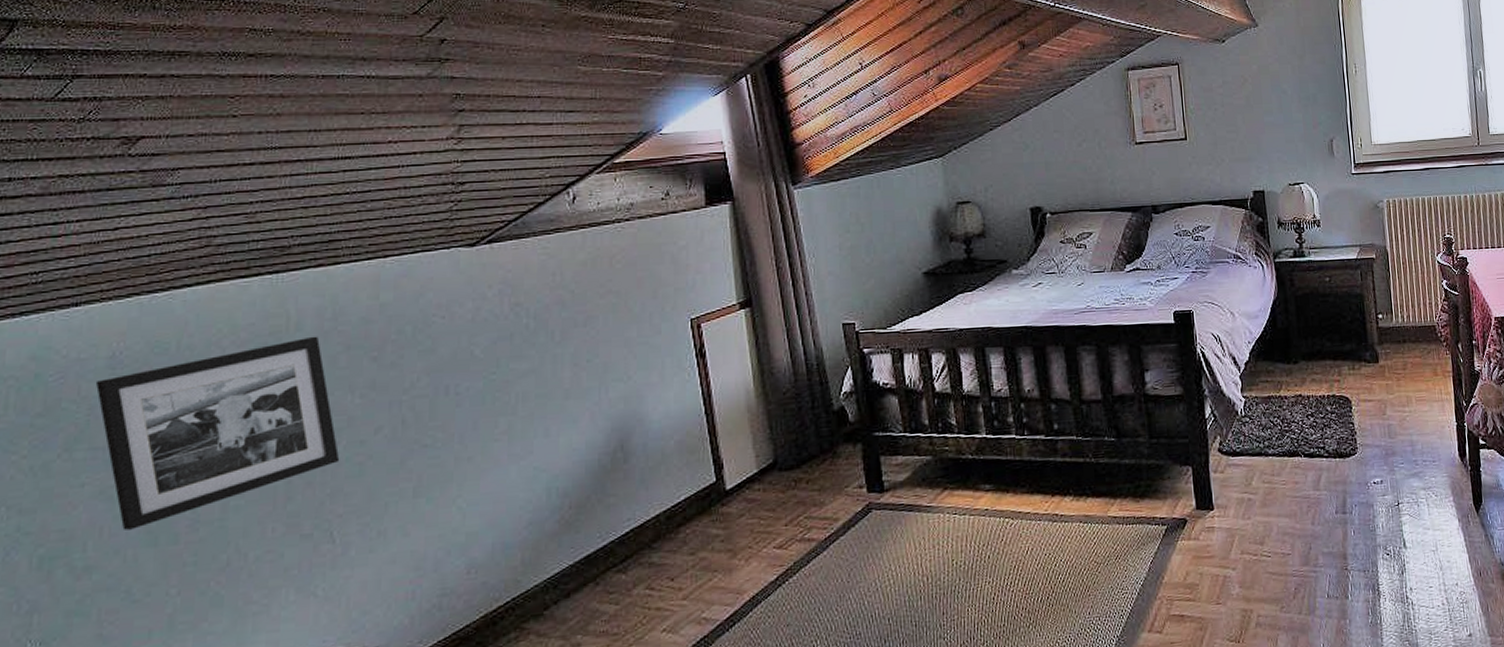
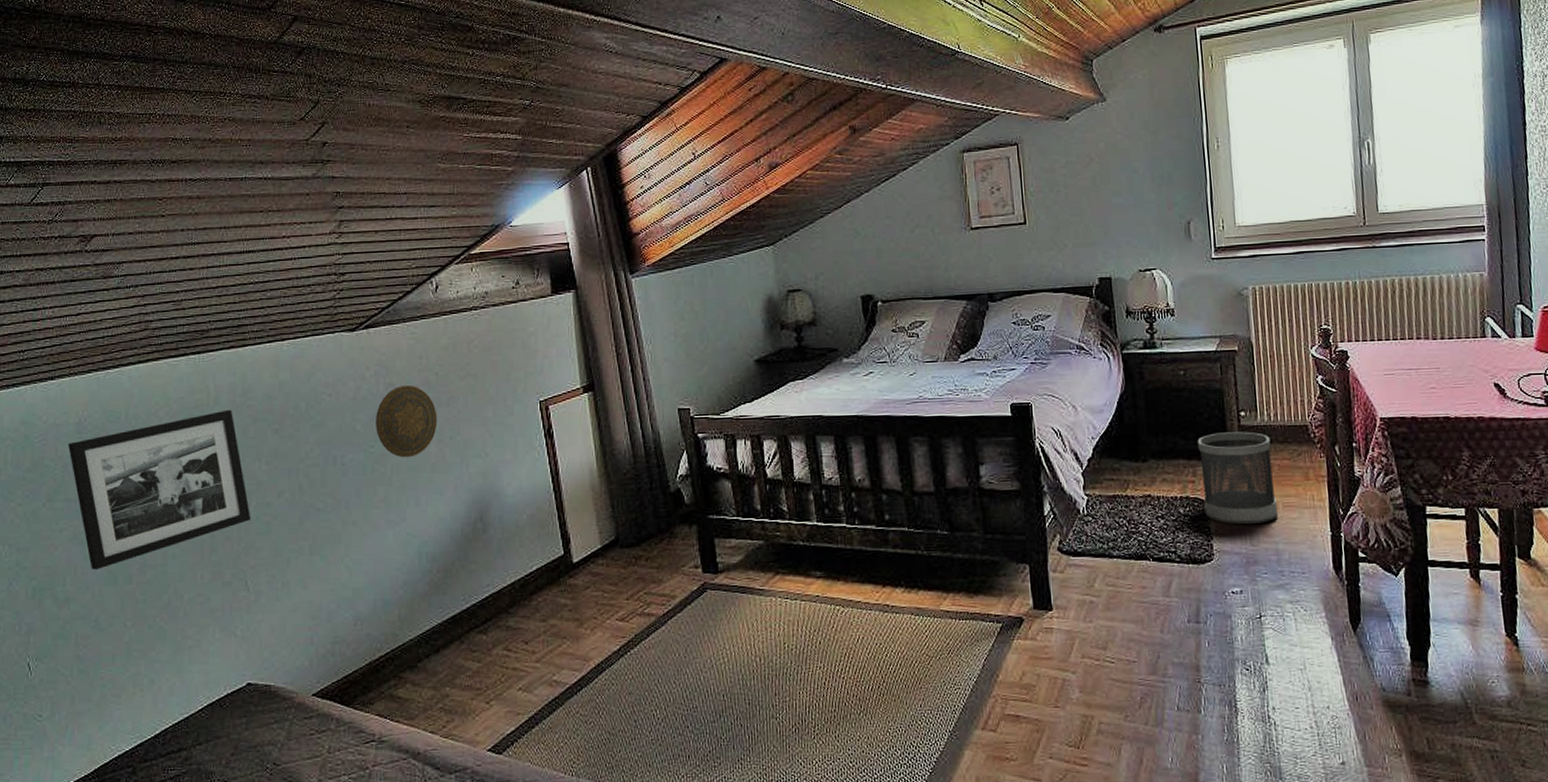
decorative plate: none [498,304,572,385] -> present [376,384,437,458]
wastebasket: none [1341,333,1411,419] -> present [1197,431,1278,524]

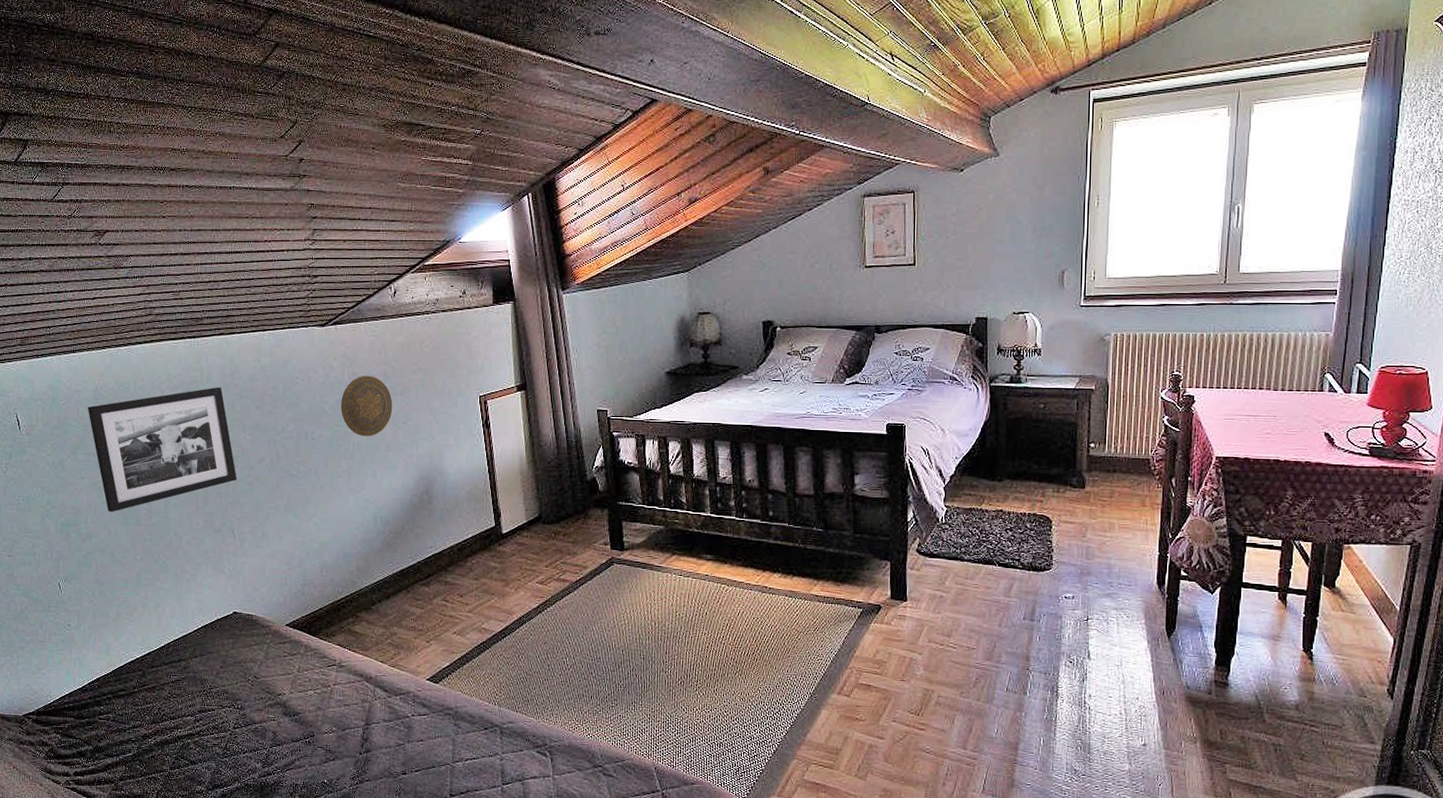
wastebasket: present [1197,431,1278,524] -> none [1049,460,1115,541]

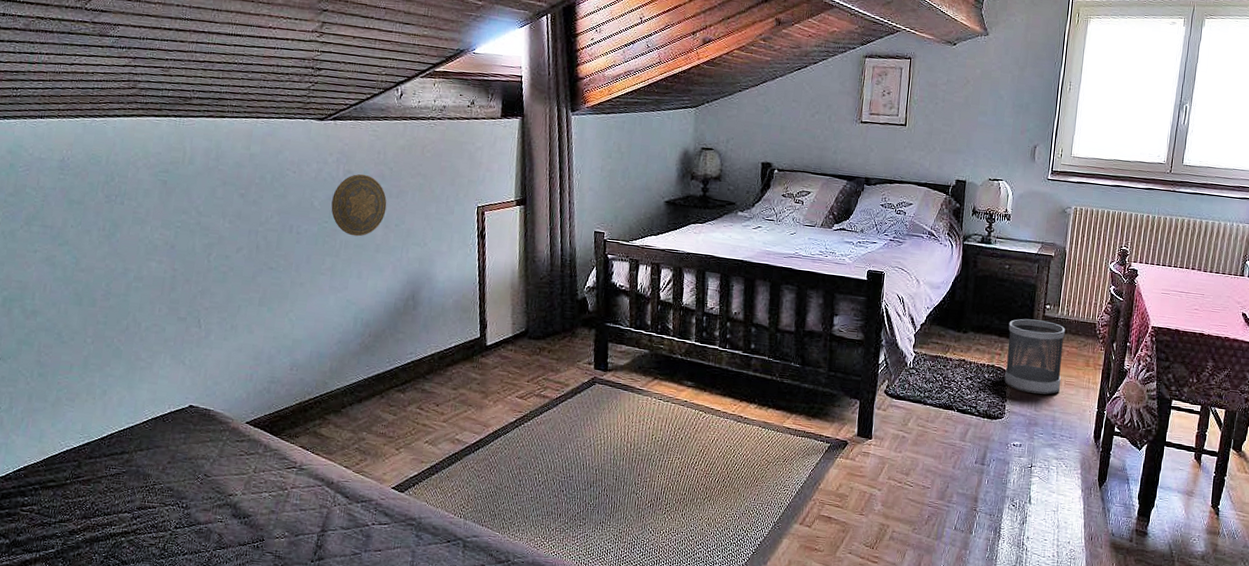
picture frame: present [87,387,237,512] -> none [49,170,211,290]
wastebasket: none [1049,460,1115,541] -> present [1004,318,1065,395]

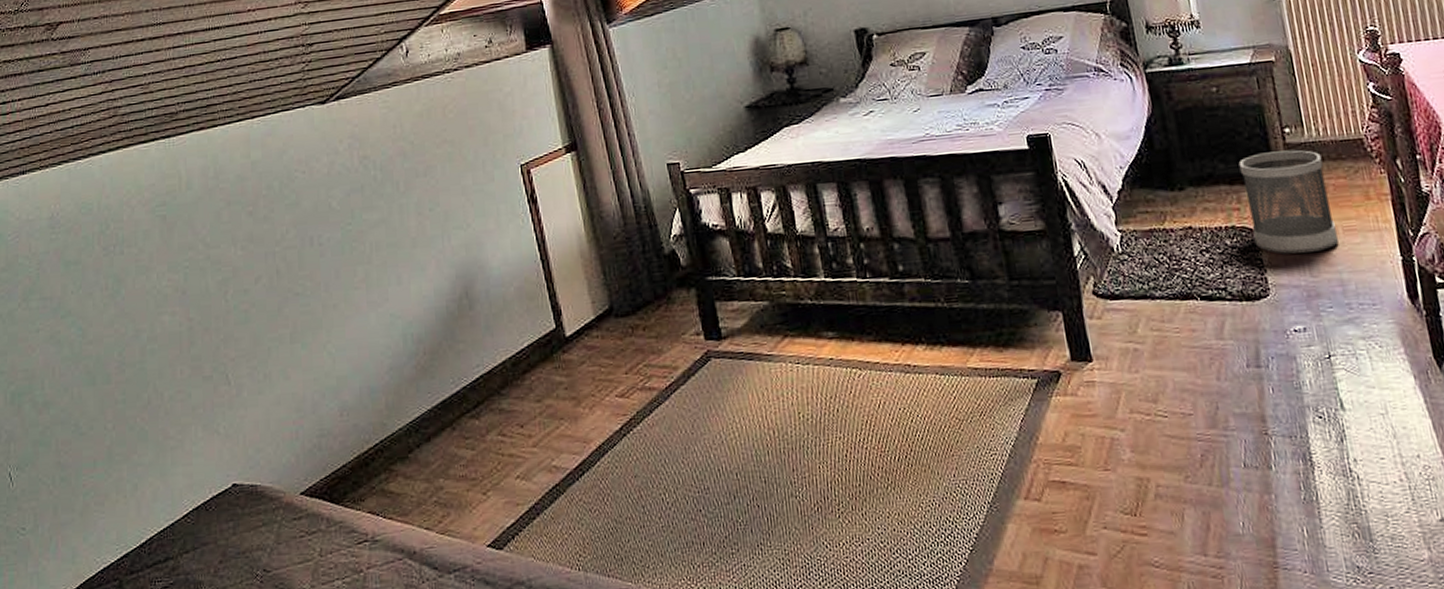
decorative plate: present [331,174,387,237] -> none [351,156,416,234]

